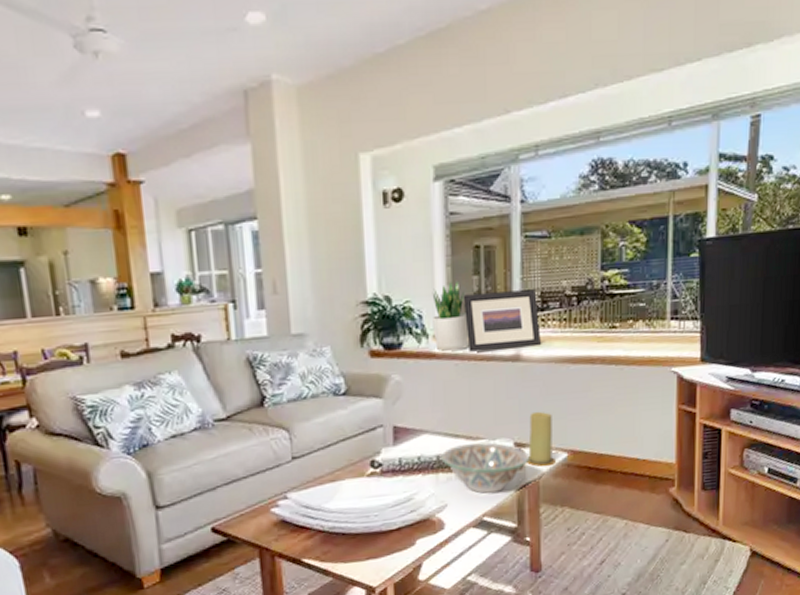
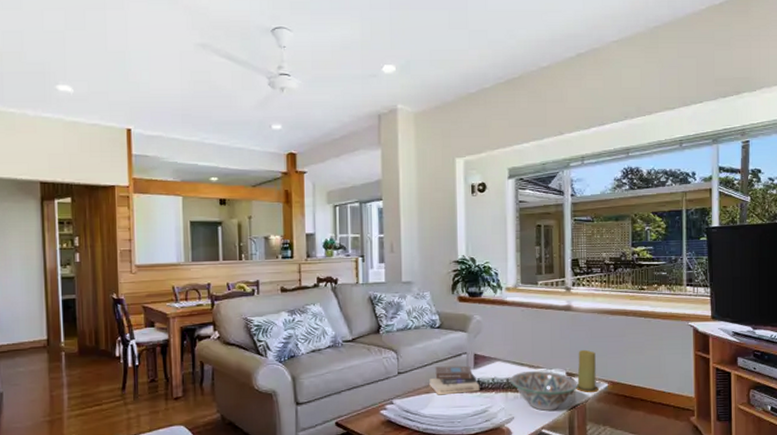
books: none [334,442,402,484] -> present [429,365,480,395]
planter: present [433,282,469,352] -> none [505,250,532,301]
picture frame: present [463,289,542,352] -> none [528,258,588,302]

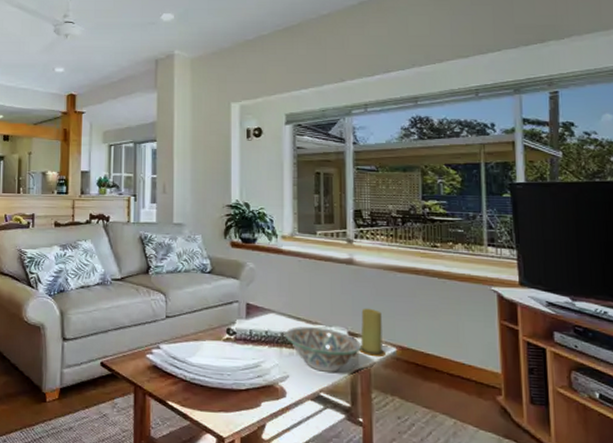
books: present [429,365,480,395] -> none [198,313,252,345]

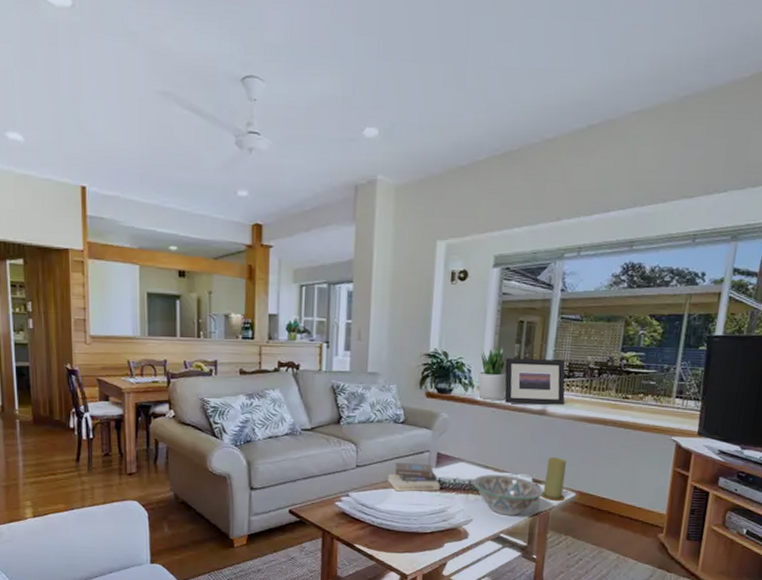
books: none [198,313,252,345] -> present [388,462,441,492]
planter: none [281,197,310,251] -> present [478,347,507,401]
picture frame: none [306,208,372,254] -> present [504,358,566,405]

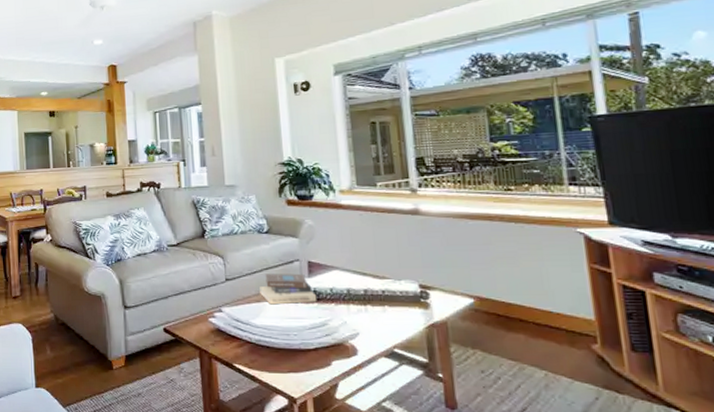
decorative bowl: present [472,474,544,516] -> none [351,282,436,327]
planter: present [478,347,507,401] -> none [337,149,371,204]
picture frame: present [504,358,566,405] -> none [363,156,439,205]
candle: present [541,456,566,501] -> none [432,259,462,308]

